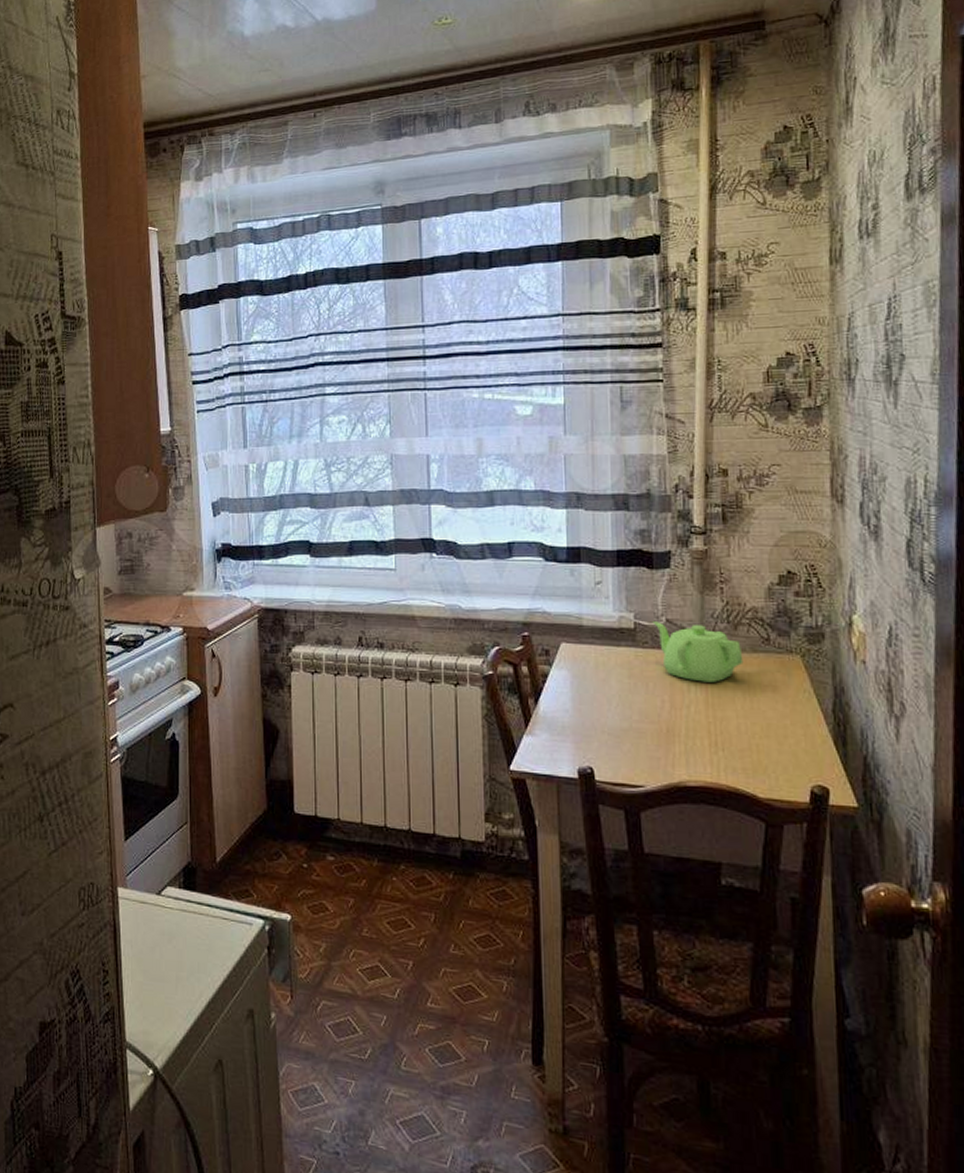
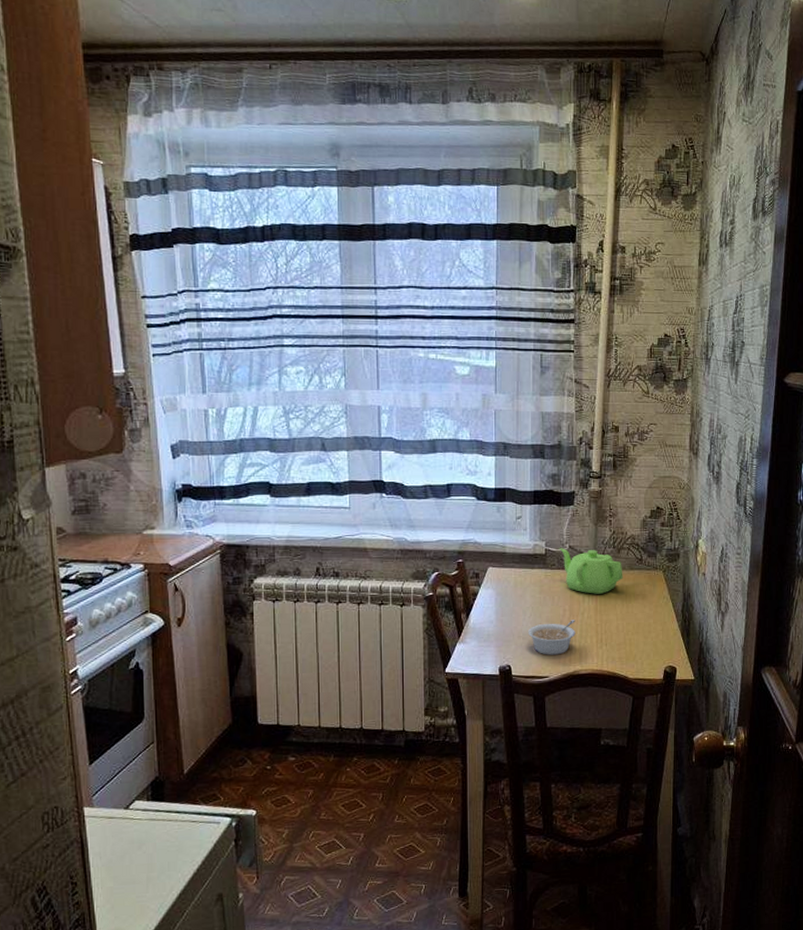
legume: none [615,714,679,759] -> present [528,620,576,655]

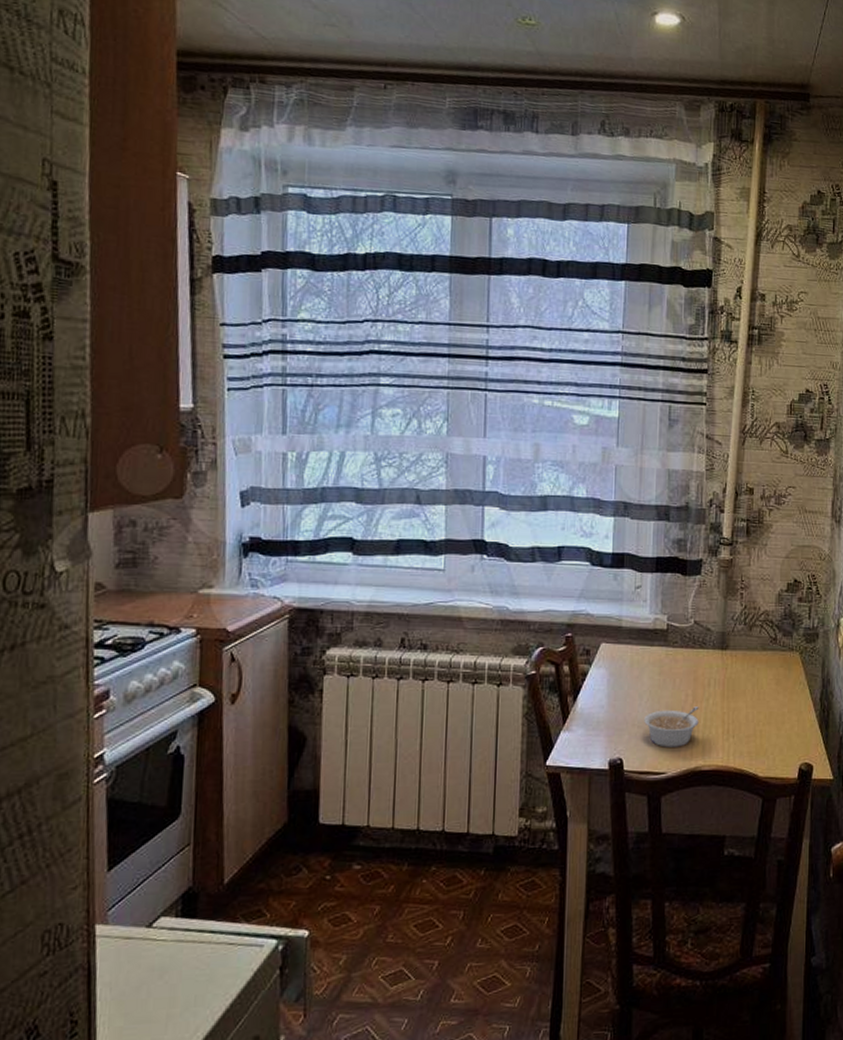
teapot: present [559,548,623,594] -> none [683,623,755,677]

